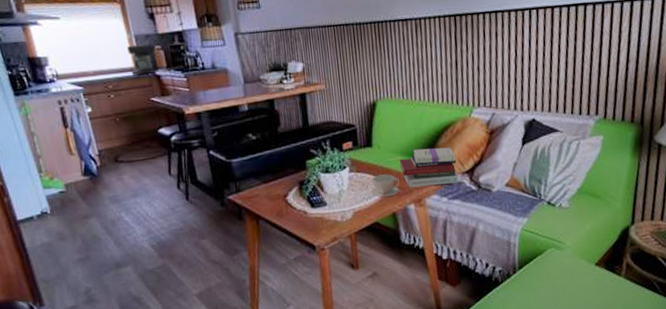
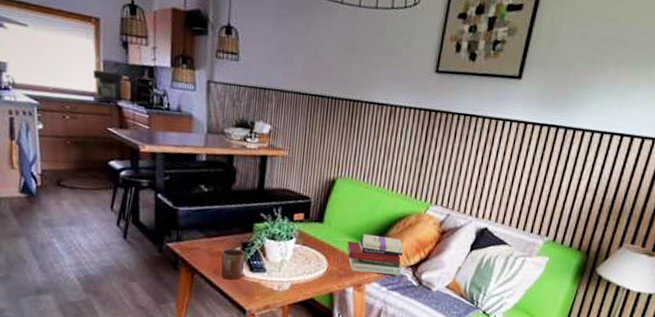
mug: none [281,188,305,220] -> present [220,248,245,281]
teacup: present [370,174,400,198] -> none [312,252,344,276]

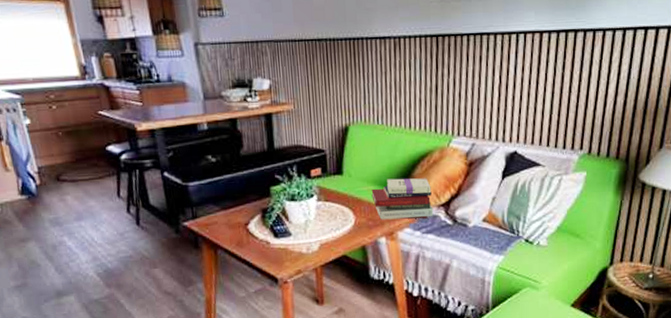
coffee maker: present [93,69,122,103] -> none [72,49,108,85]
mug: present [220,248,245,281] -> none [242,216,268,251]

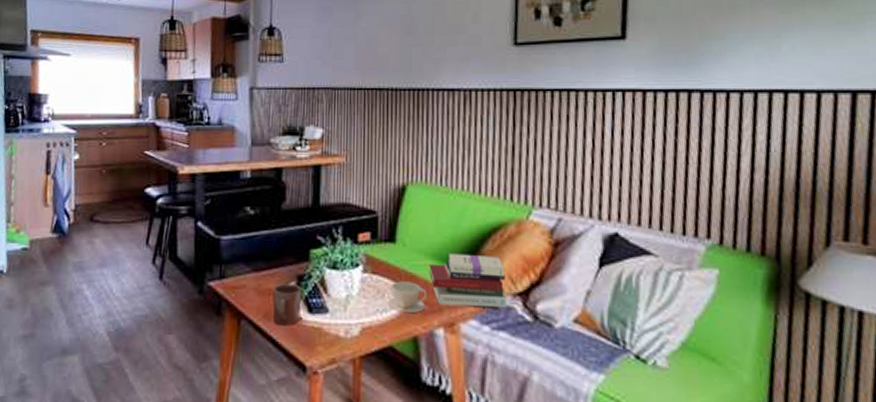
mug: none [242,216,268,251] -> present [272,284,301,326]
teacup: none [339,204,371,230] -> present [387,281,427,314]

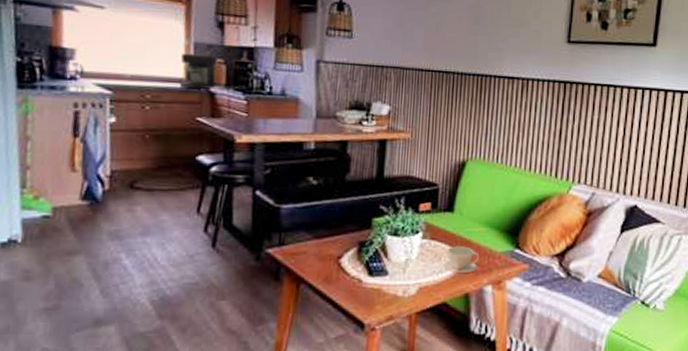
coffee maker: none [130,90,160,124] -> present [180,53,215,90]
mug: present [272,284,301,326] -> none [332,250,362,289]
books: present [429,253,508,310] -> none [482,221,547,269]

